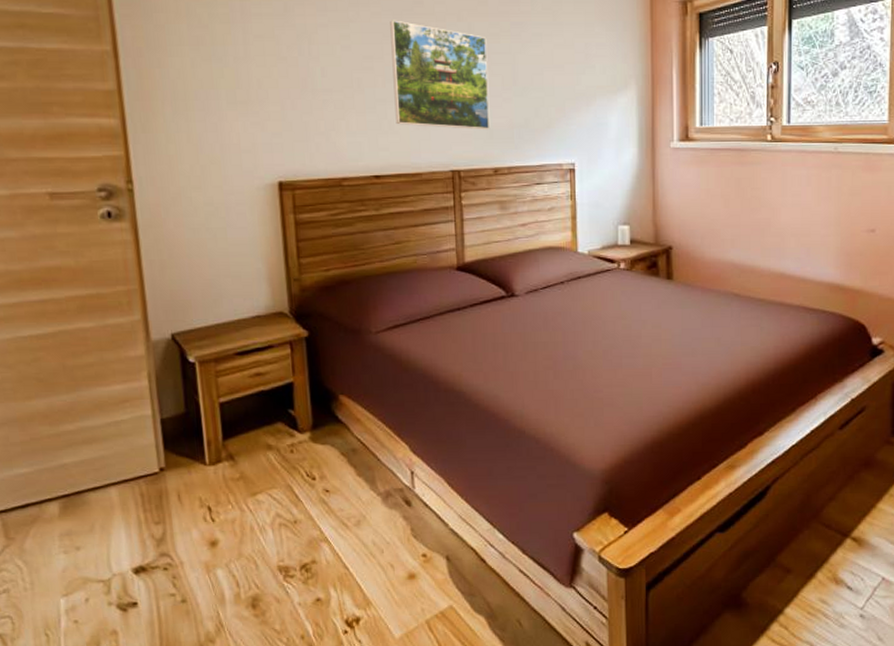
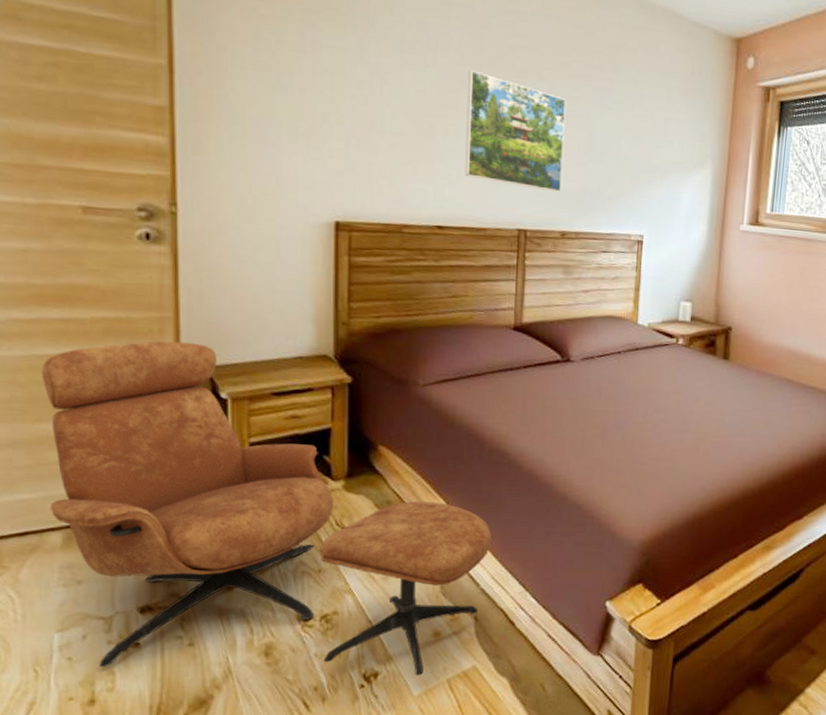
lounge chair: none [26,311,456,628] -> present [41,341,492,676]

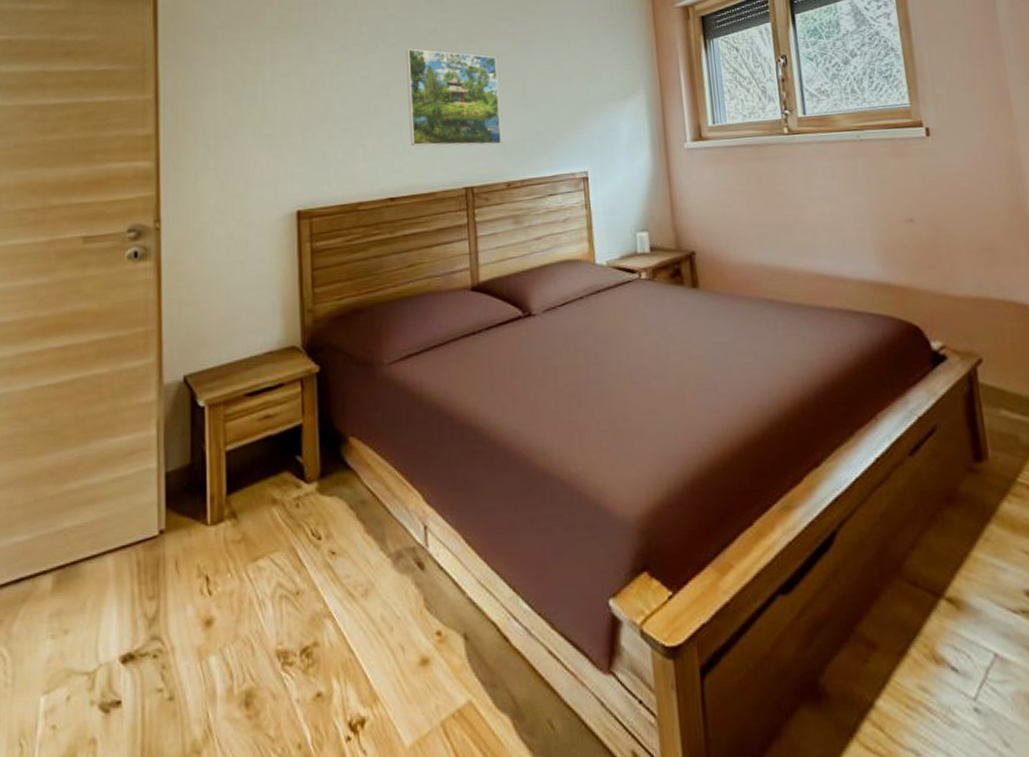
lounge chair: present [41,341,492,676] -> none [42,352,473,736]

